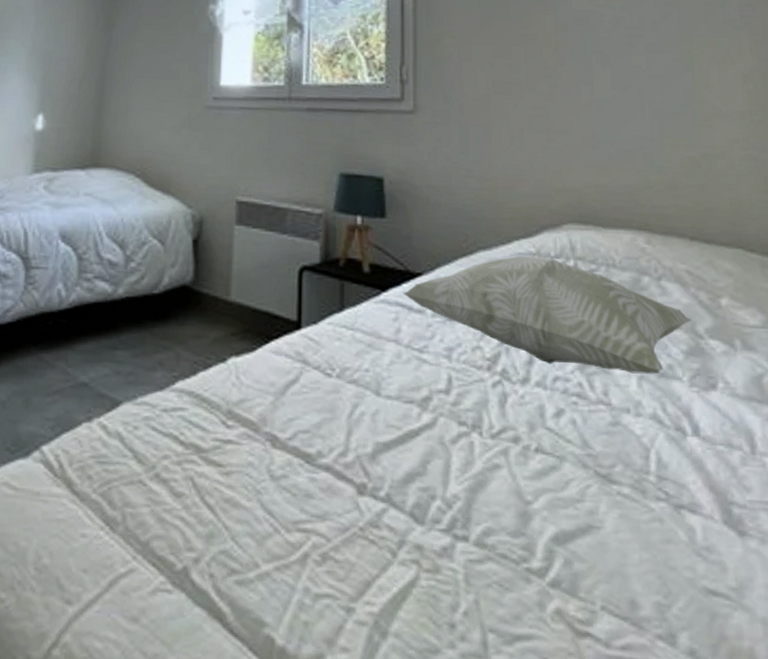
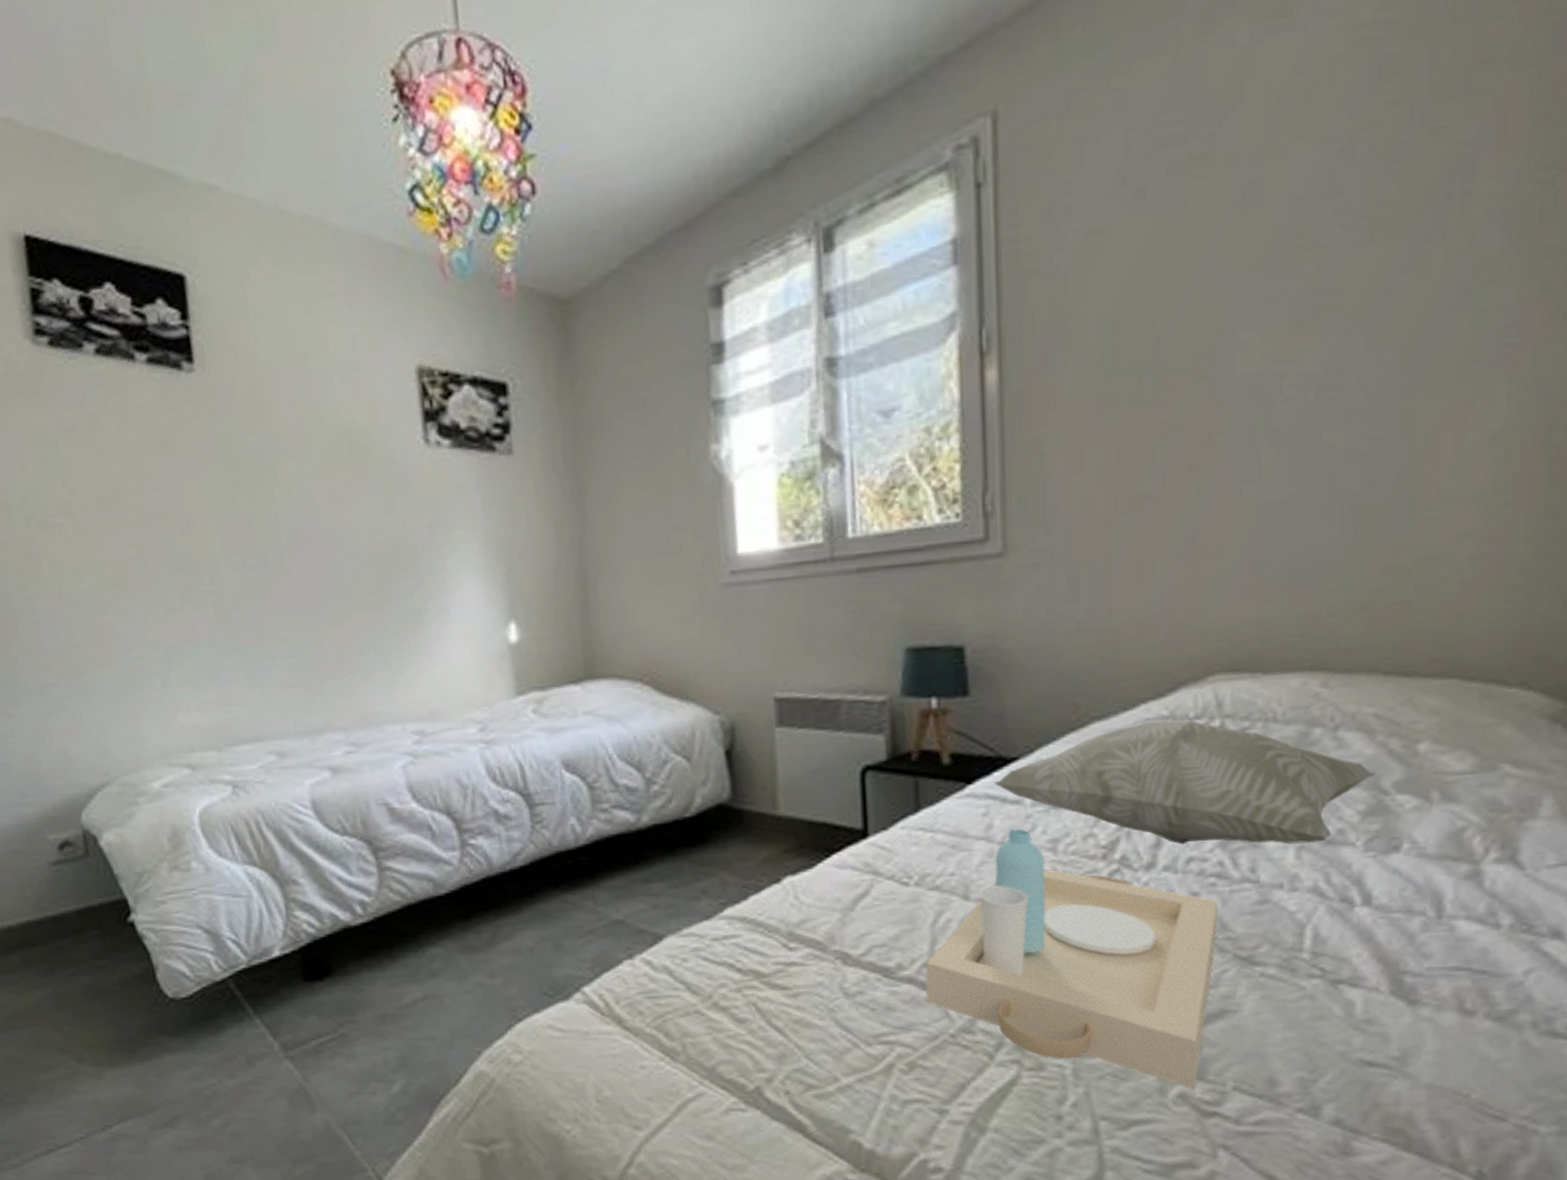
serving tray: none [341,335,581,607] -> present [925,829,1219,1090]

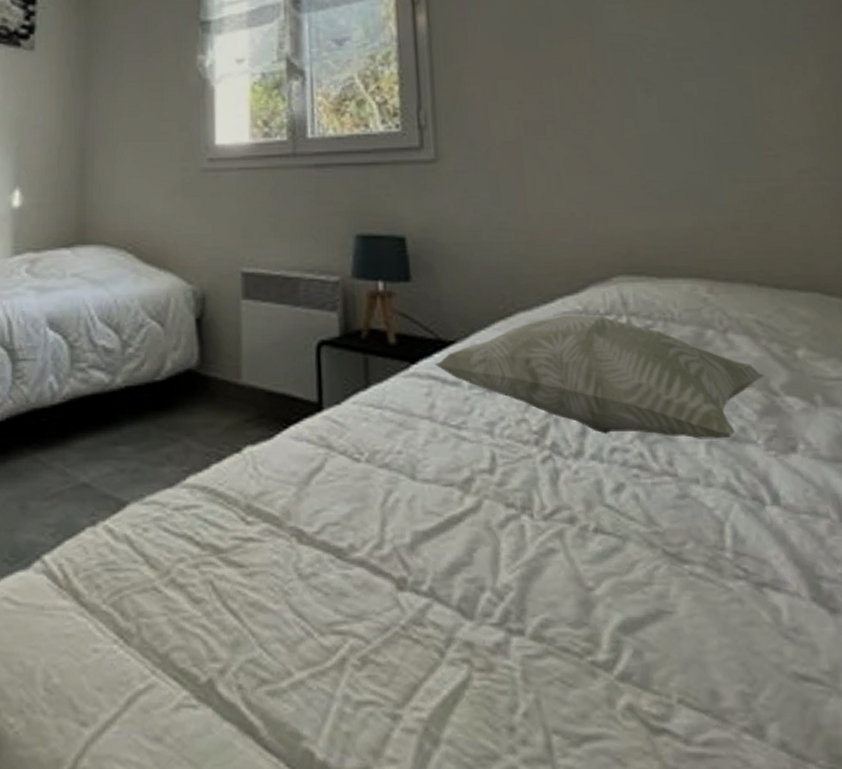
serving tray: present [925,829,1219,1090] -> none [376,410,646,701]

